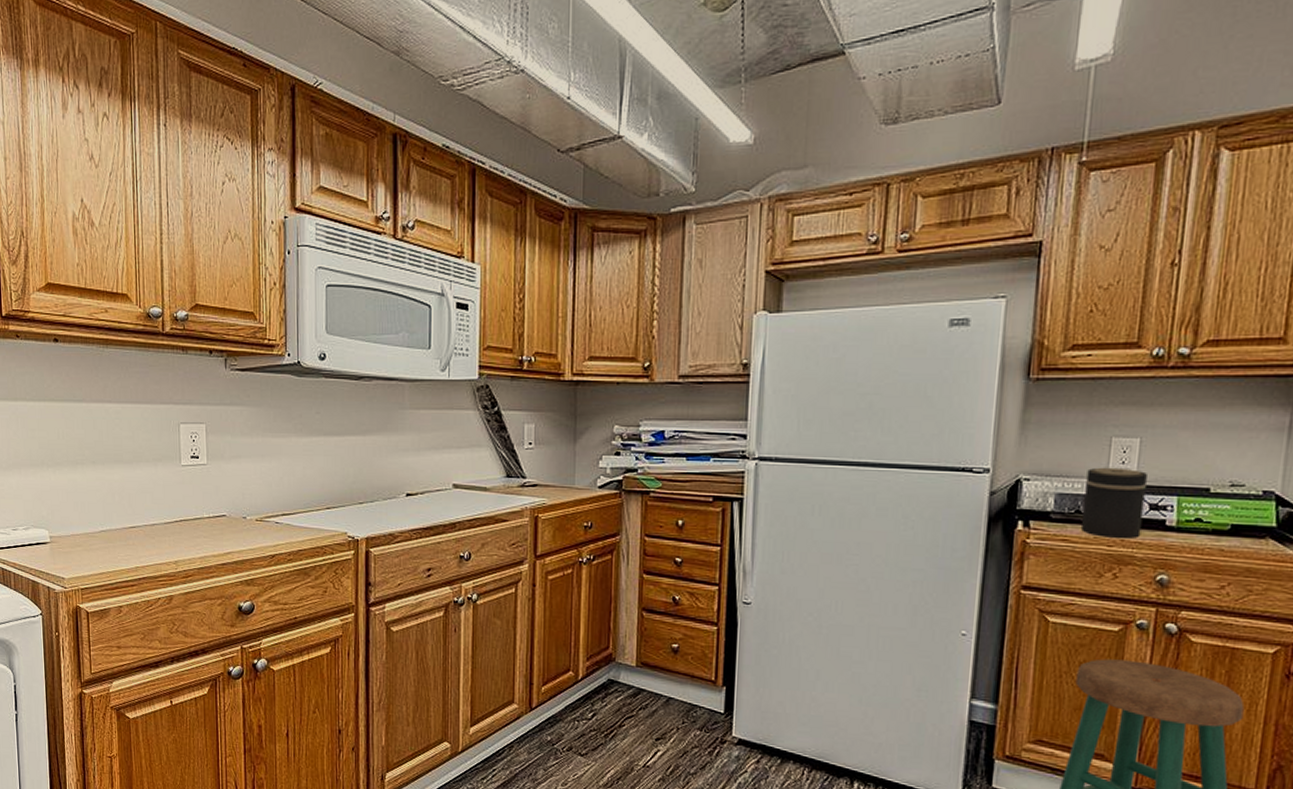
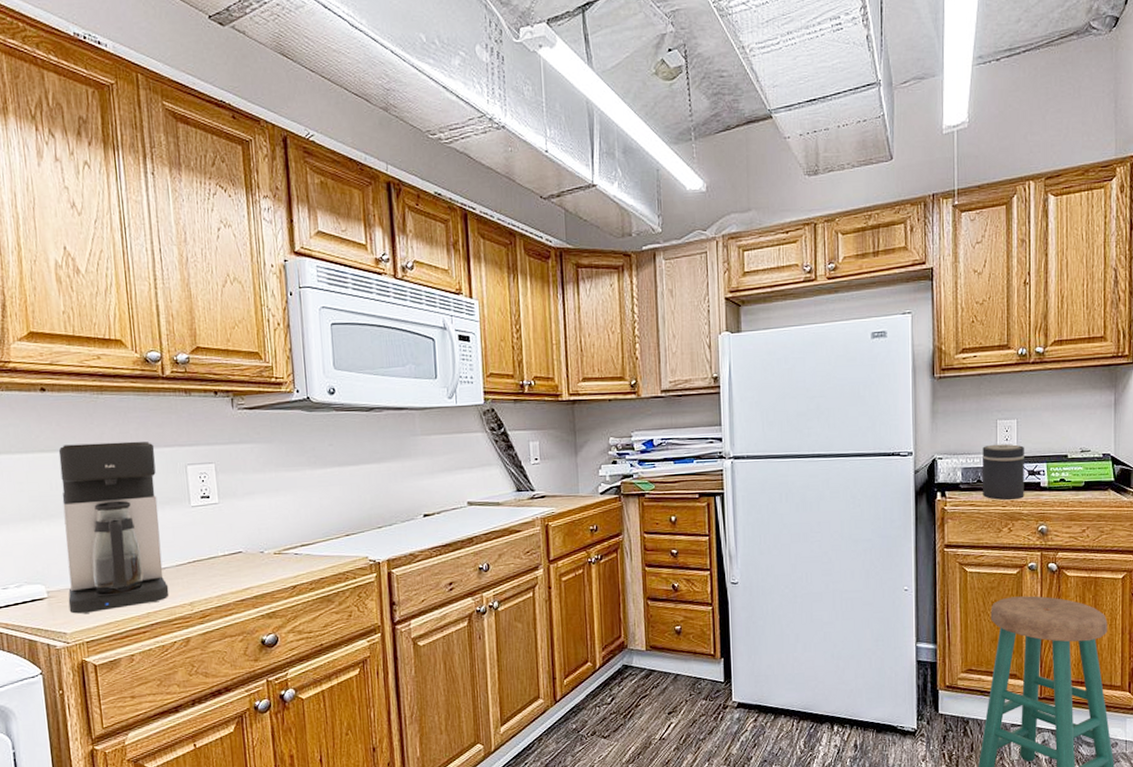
coffee maker: none [66,395,157,562] -> present [58,441,169,614]

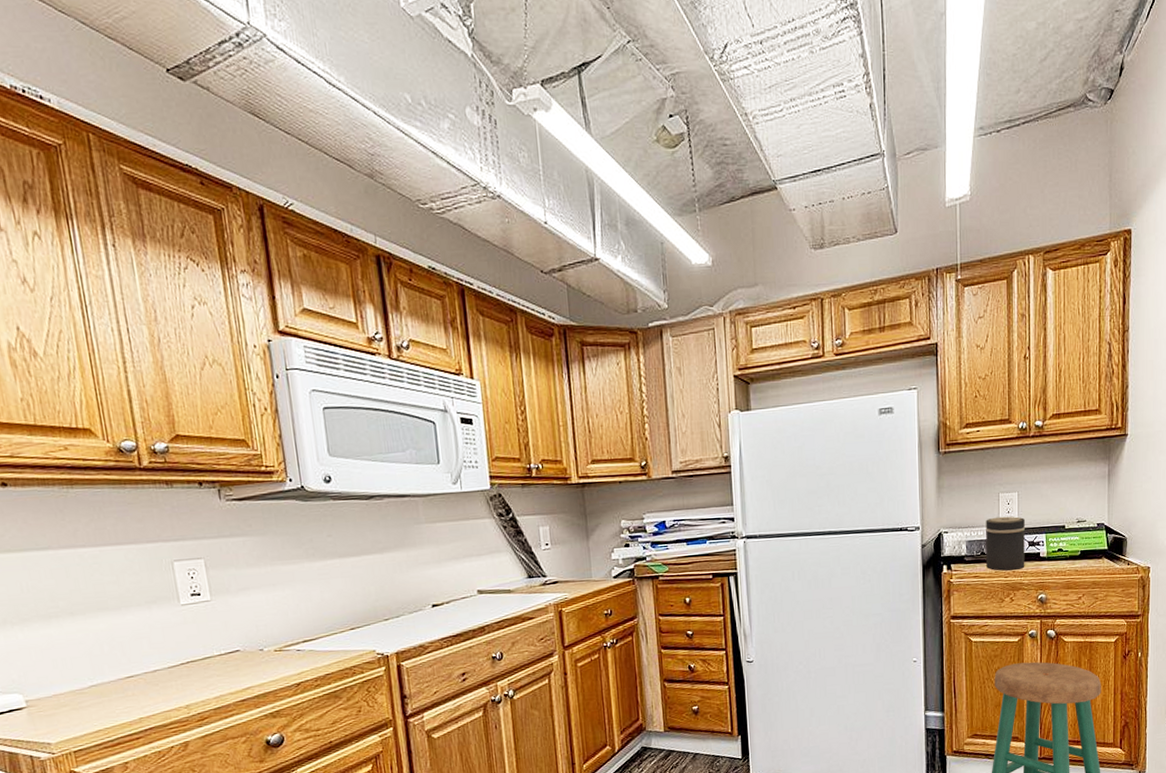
coffee maker: present [58,441,169,614] -> none [27,537,163,723]

